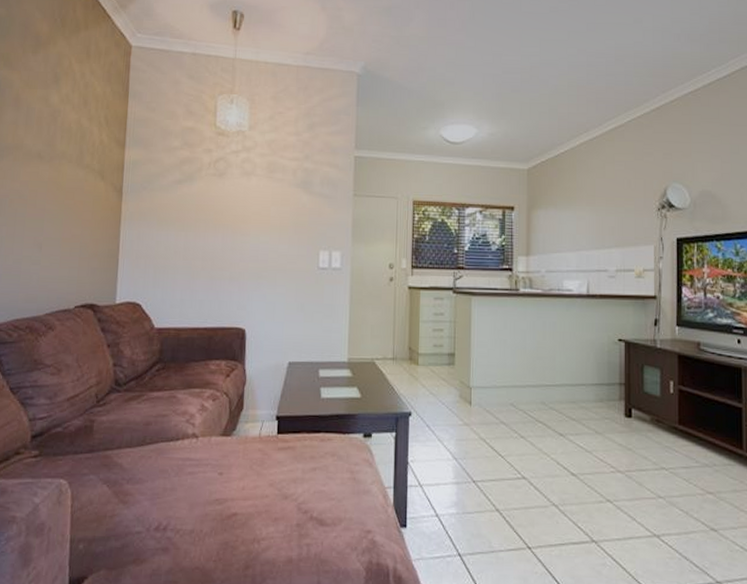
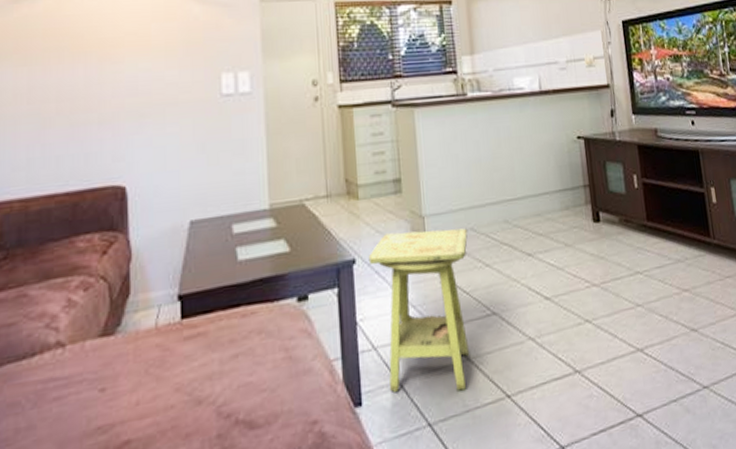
side table: none [422,396,508,534] -> present [368,228,470,392]

